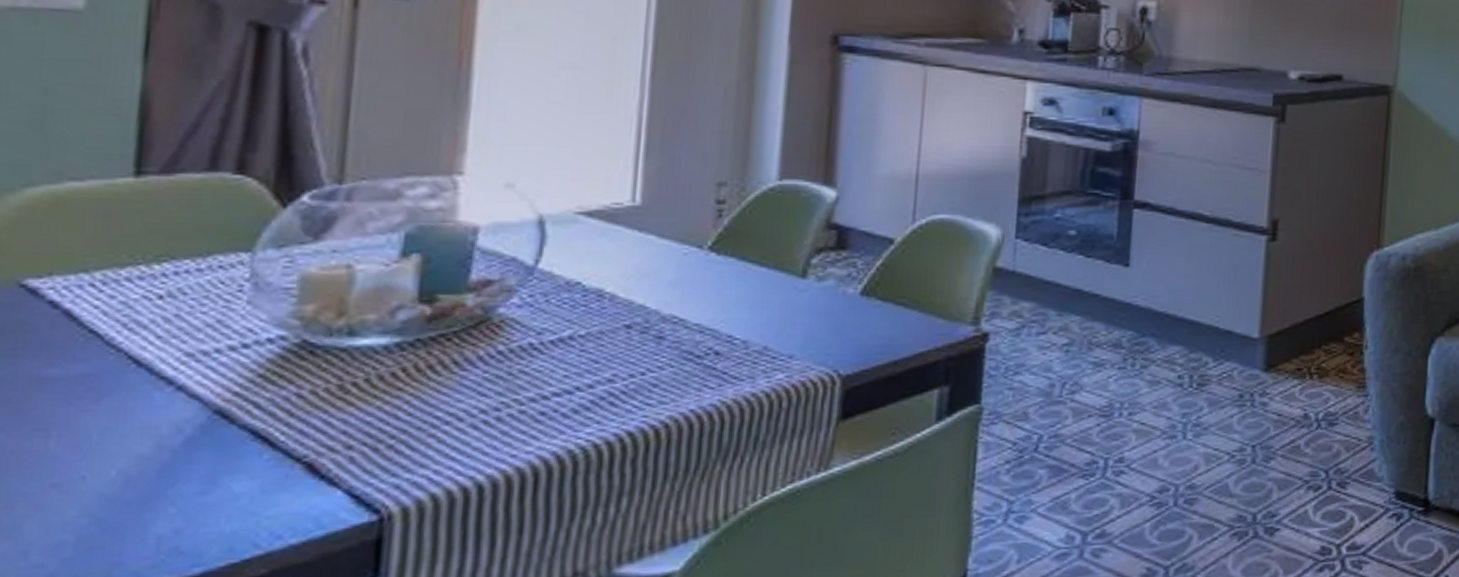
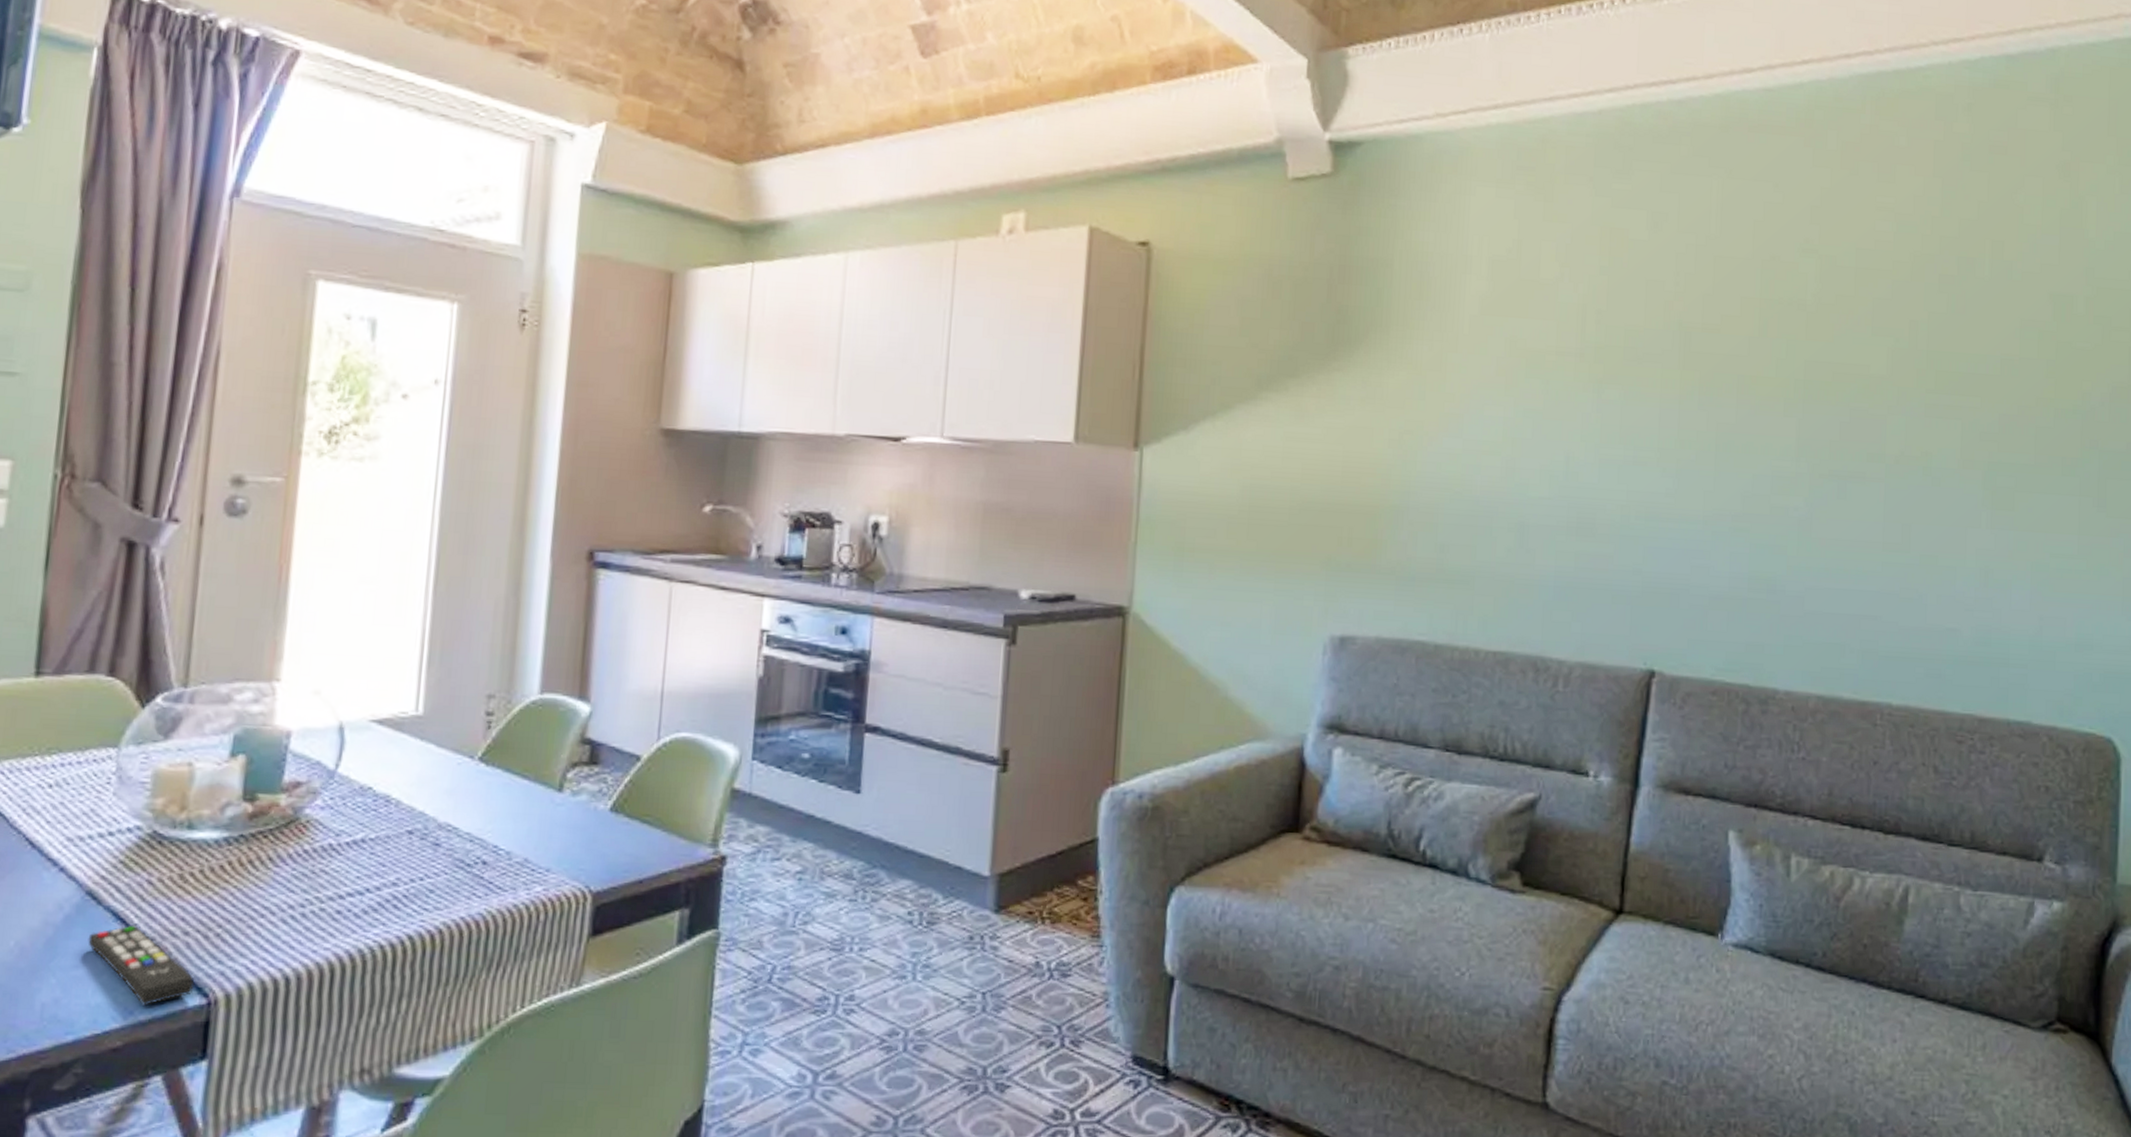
remote control: none [218,442,362,528] -> present [88,925,195,1006]

